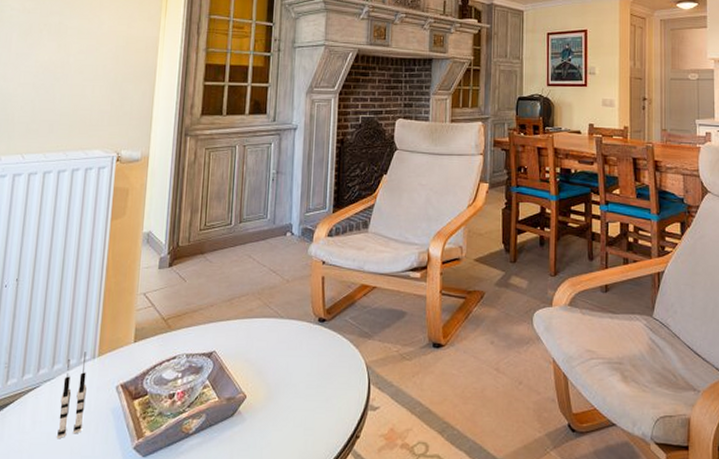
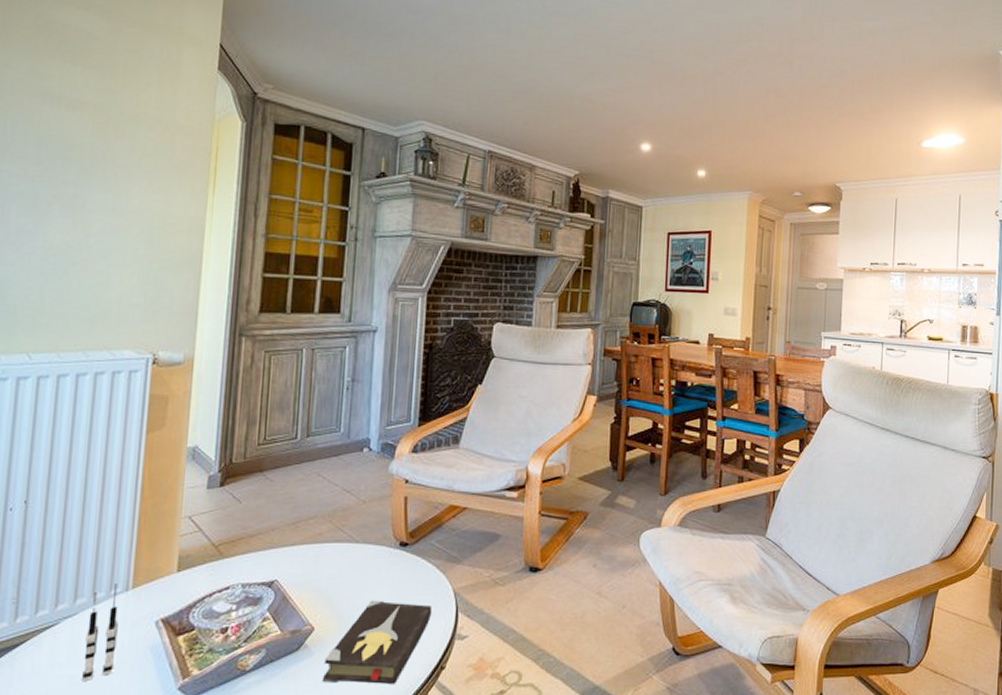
hardback book: none [253,371,348,451] -> present [321,600,433,684]

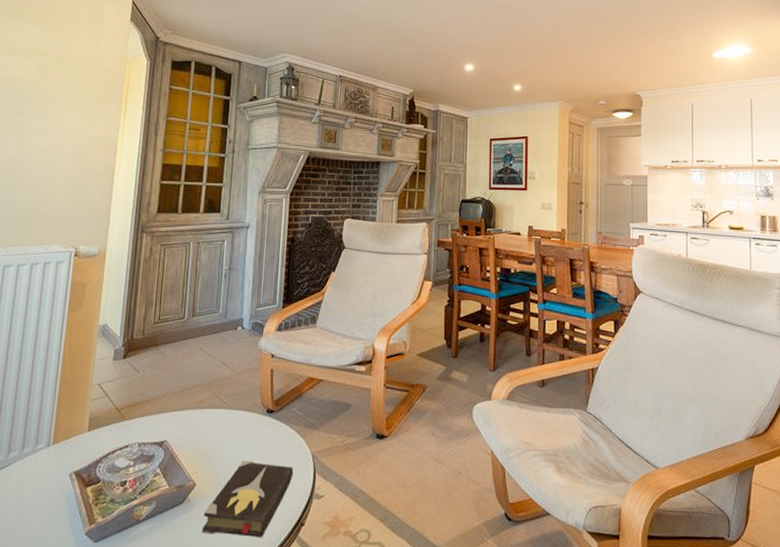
fishing rod: present [82,583,118,682] -> none [11,440,42,525]

